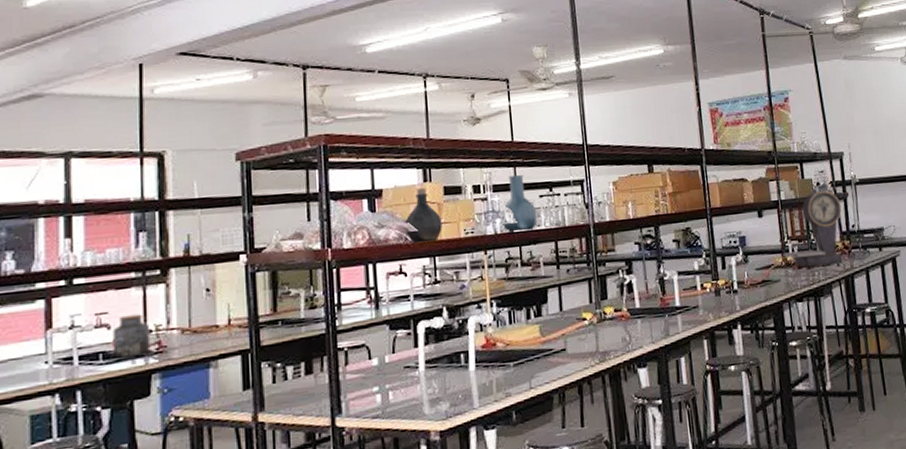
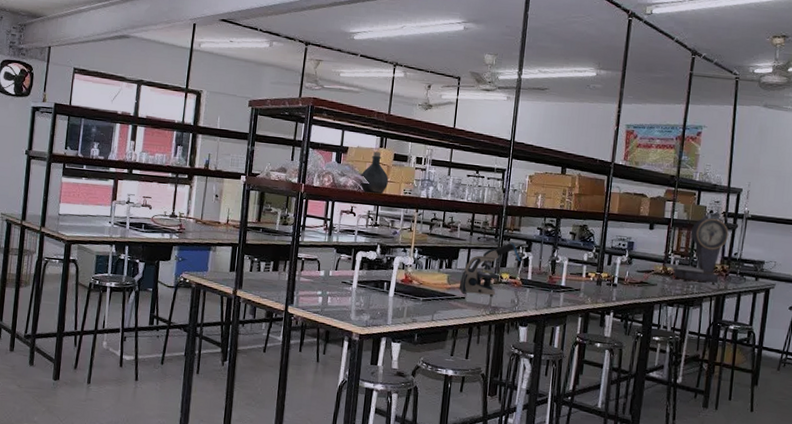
jar: present [113,314,151,358] -> none [151,202,176,232]
flask: present [501,175,538,234] -> none [433,155,463,202]
microscope: none [555,266,624,345] -> present [459,242,521,297]

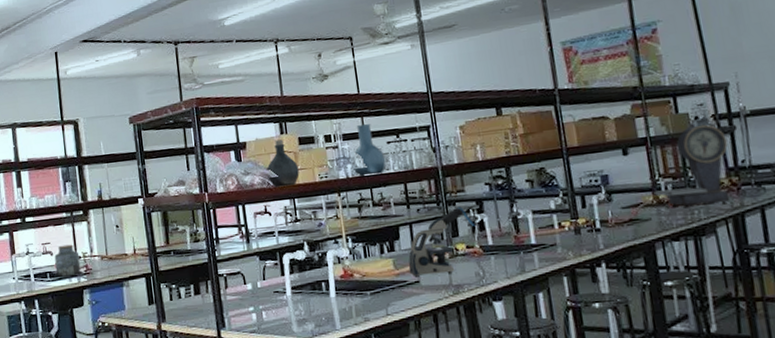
jar: none [151,202,176,232] -> present [54,244,81,277]
flask: none [433,155,463,202] -> present [352,124,387,178]

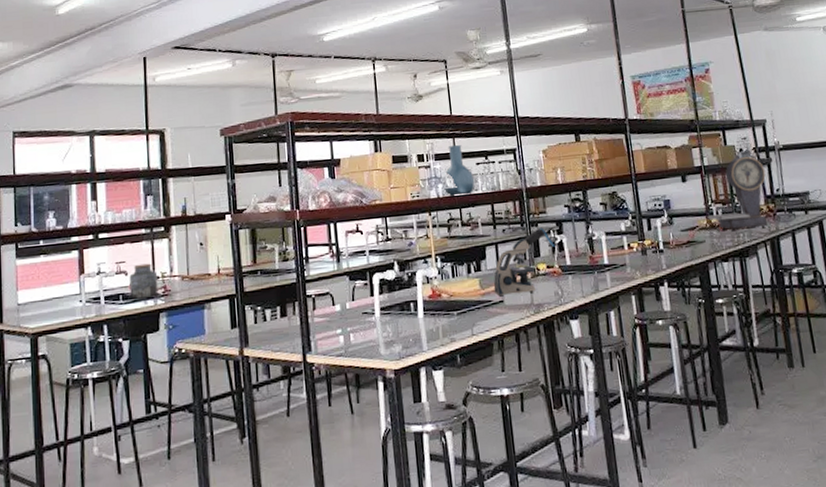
flask: present [267,139,300,188] -> none [360,157,392,206]

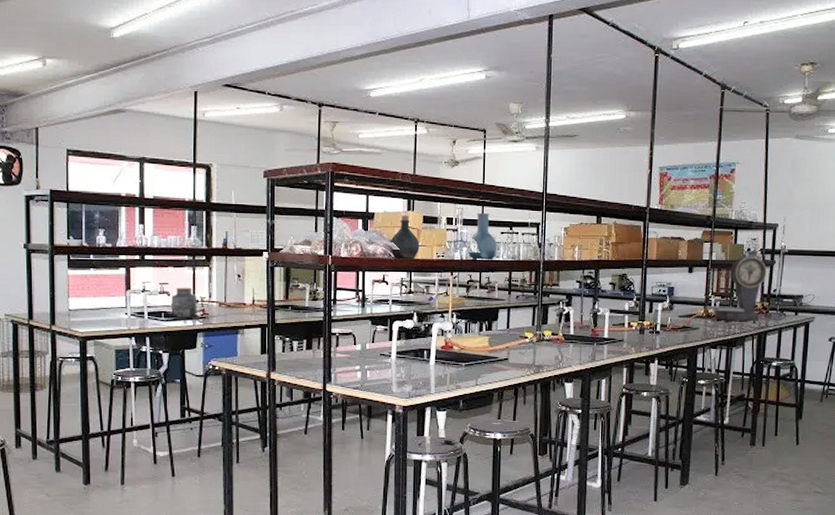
flask: none [360,157,392,206] -> present [390,215,419,260]
microscope: present [493,227,555,297] -> none [501,298,562,355]

